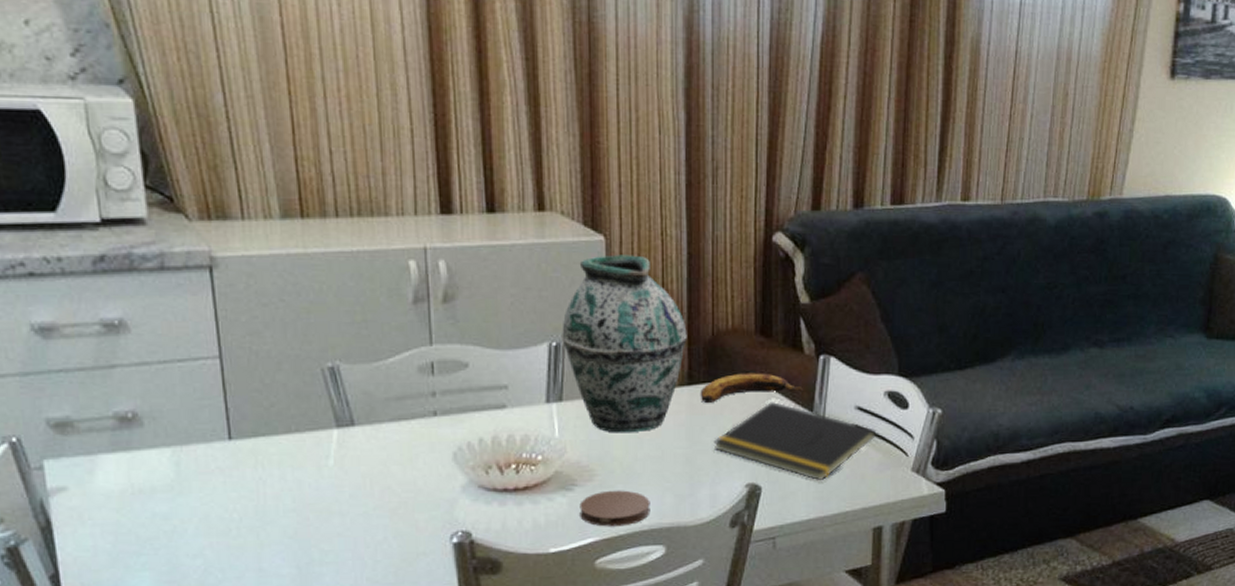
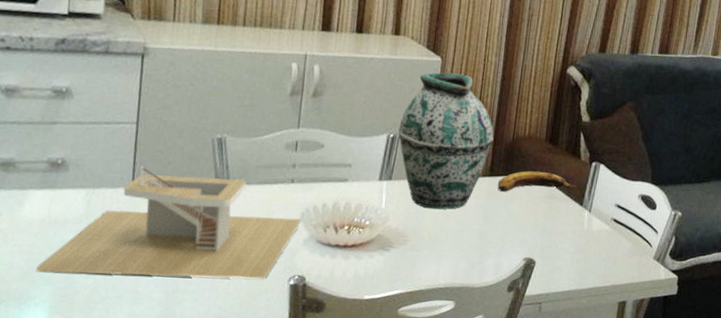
architectural model: none [128,412,455,556] -> present [36,166,302,279]
coaster: present [579,490,650,527] -> none [391,253,448,283]
notepad: present [713,401,876,481] -> none [502,194,629,261]

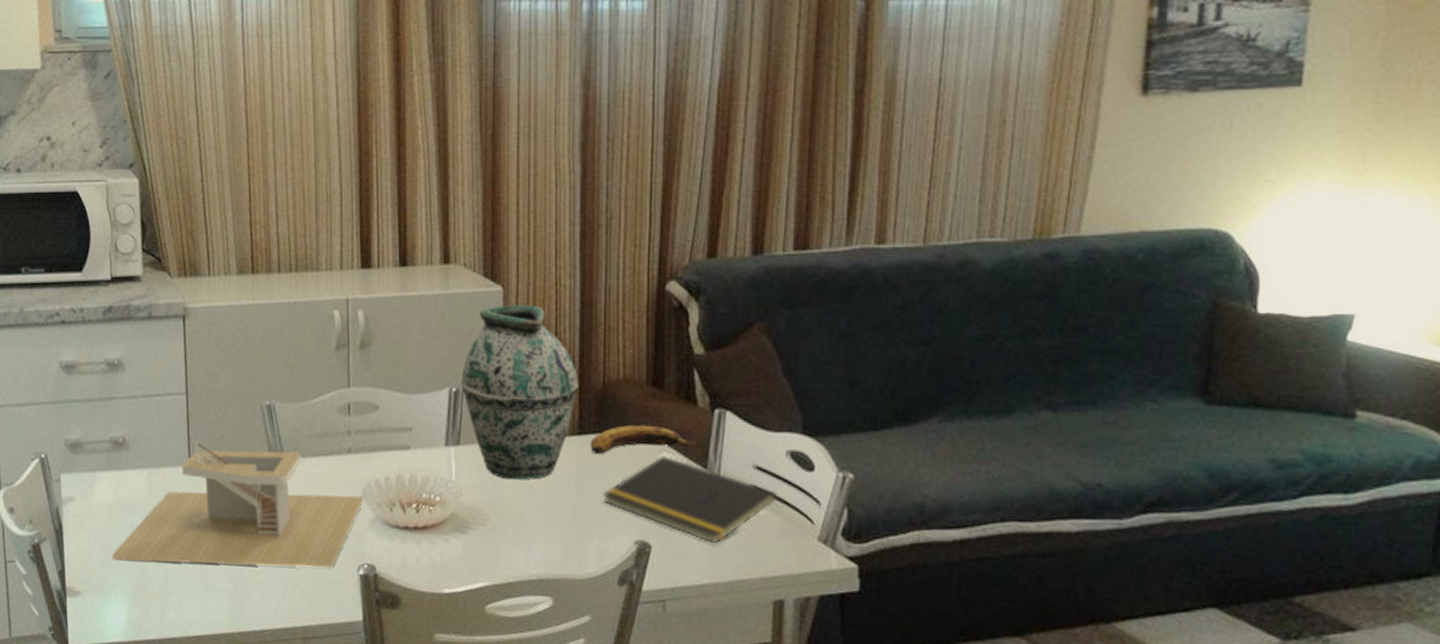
notepad: none [502,194,629,261] -> present [602,455,777,544]

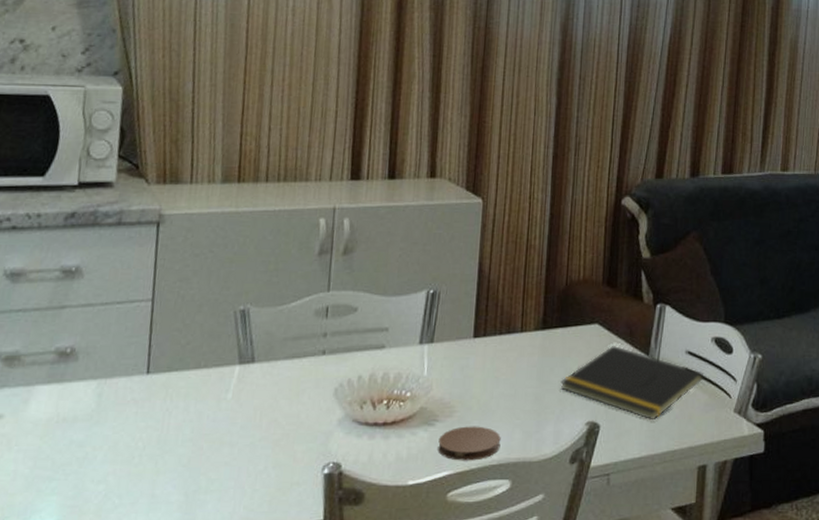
architectural model: present [112,442,364,568] -> none [42,349,335,481]
vase: present [461,304,579,480] -> none [438,215,545,373]
coaster: none [472,536,539,574] -> present [438,426,501,461]
banana: present [590,424,698,454] -> none [551,319,642,346]

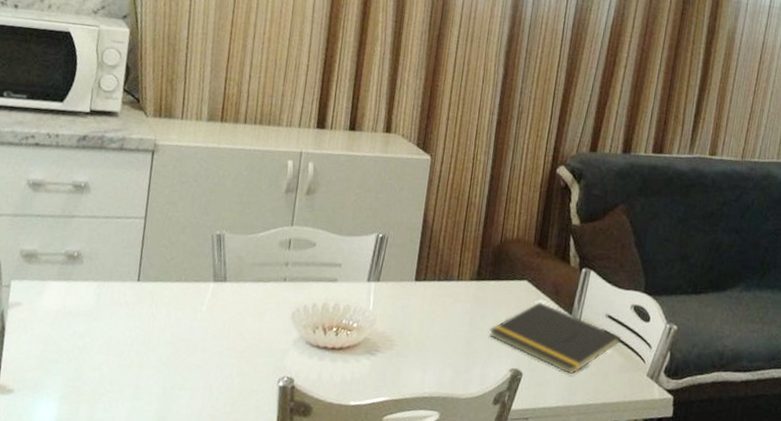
coaster: present [438,426,501,461] -> none [377,359,434,391]

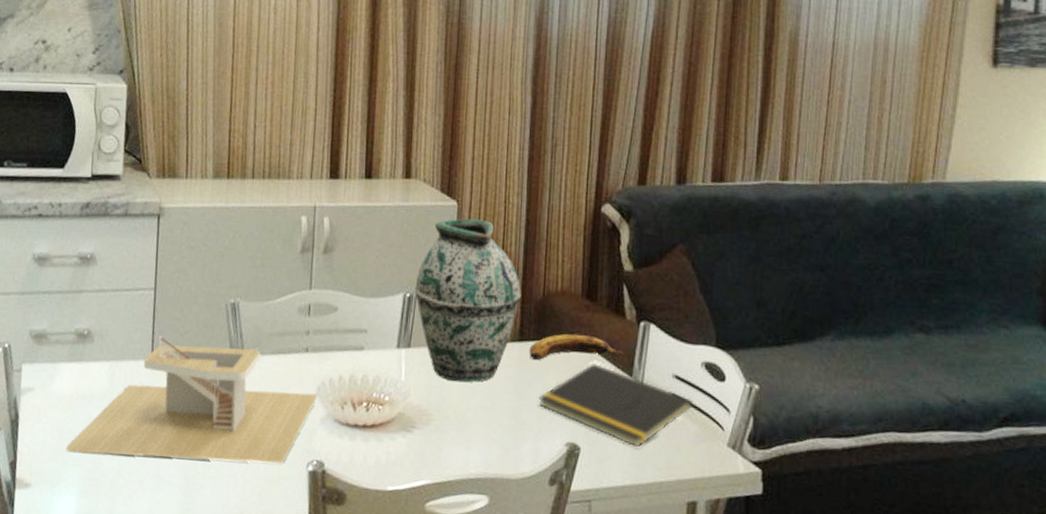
architectural model: none [50,261,292,378] -> present [66,336,318,463]
vase: none [387,171,482,314] -> present [415,218,521,382]
banana: none [484,275,567,297] -> present [529,333,625,360]

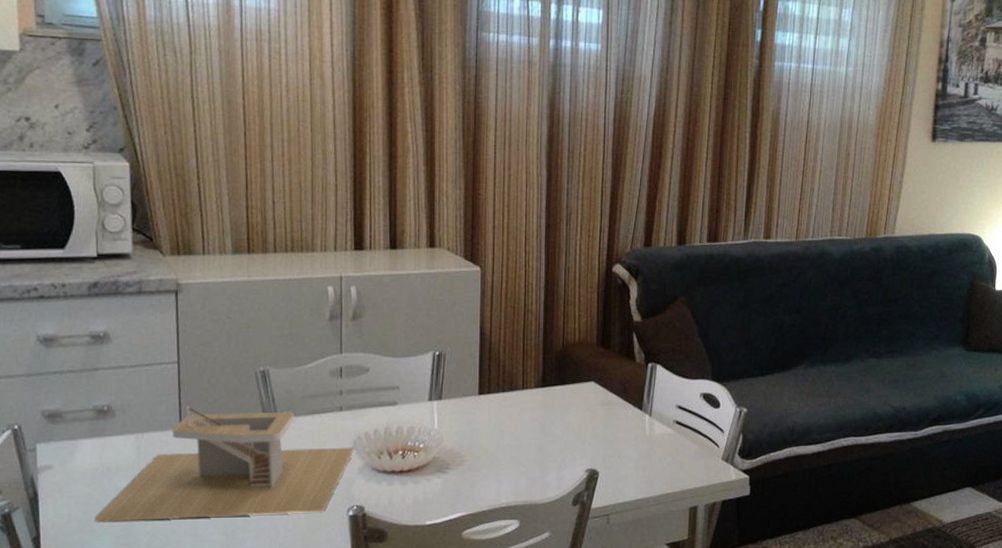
vase: present [415,218,521,382] -> none [443,282,543,426]
banana: present [529,333,625,360] -> none [551,377,635,401]
notepad: present [538,363,692,447] -> none [561,400,693,468]

